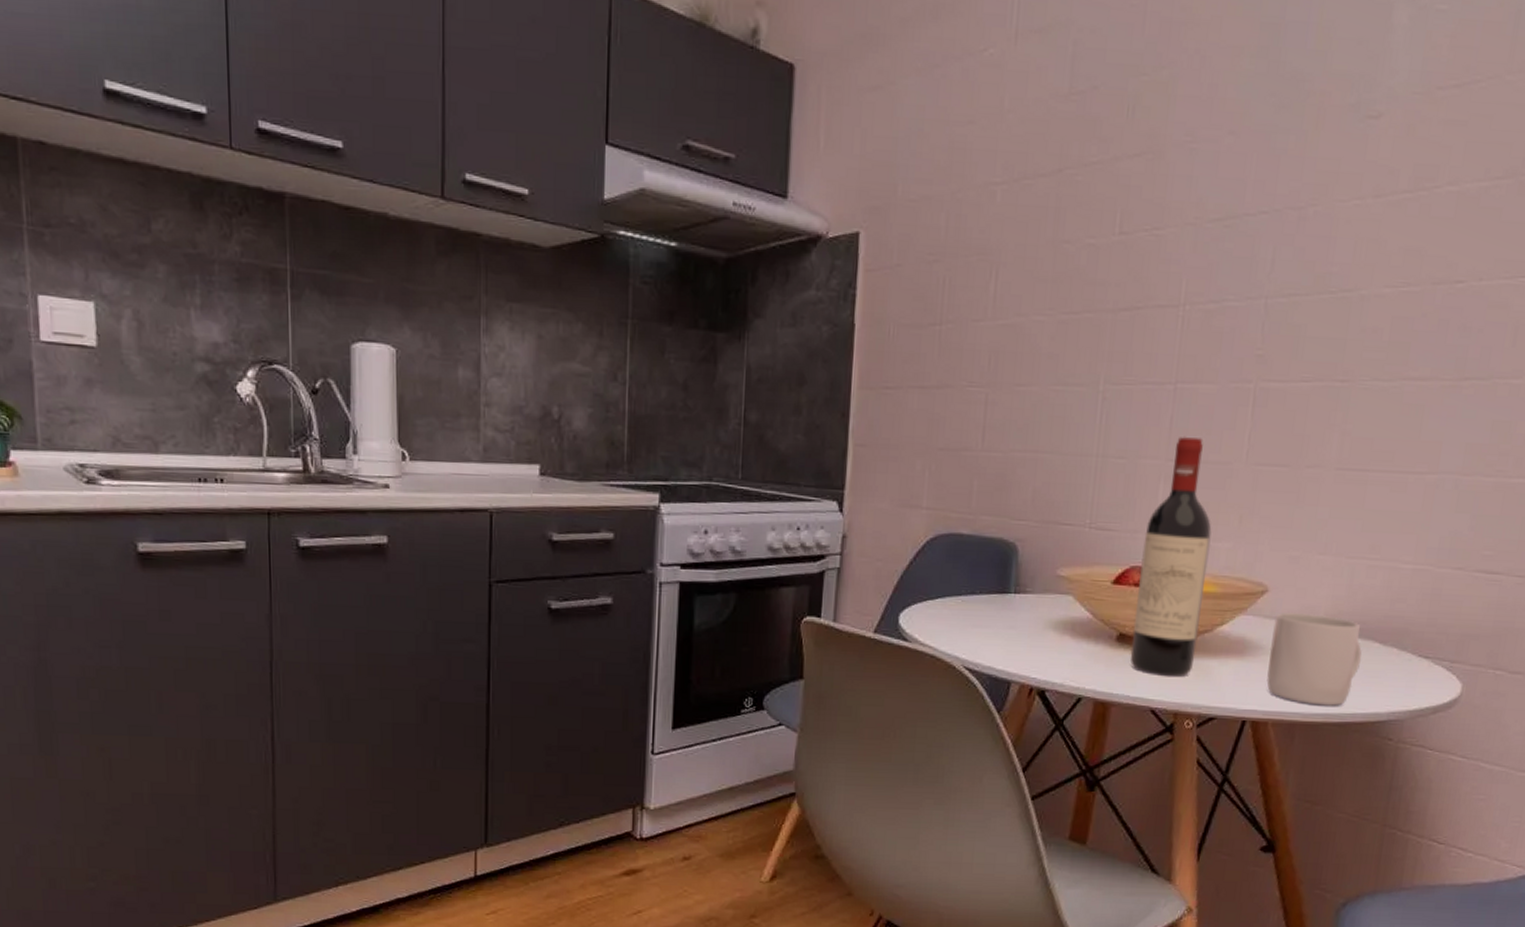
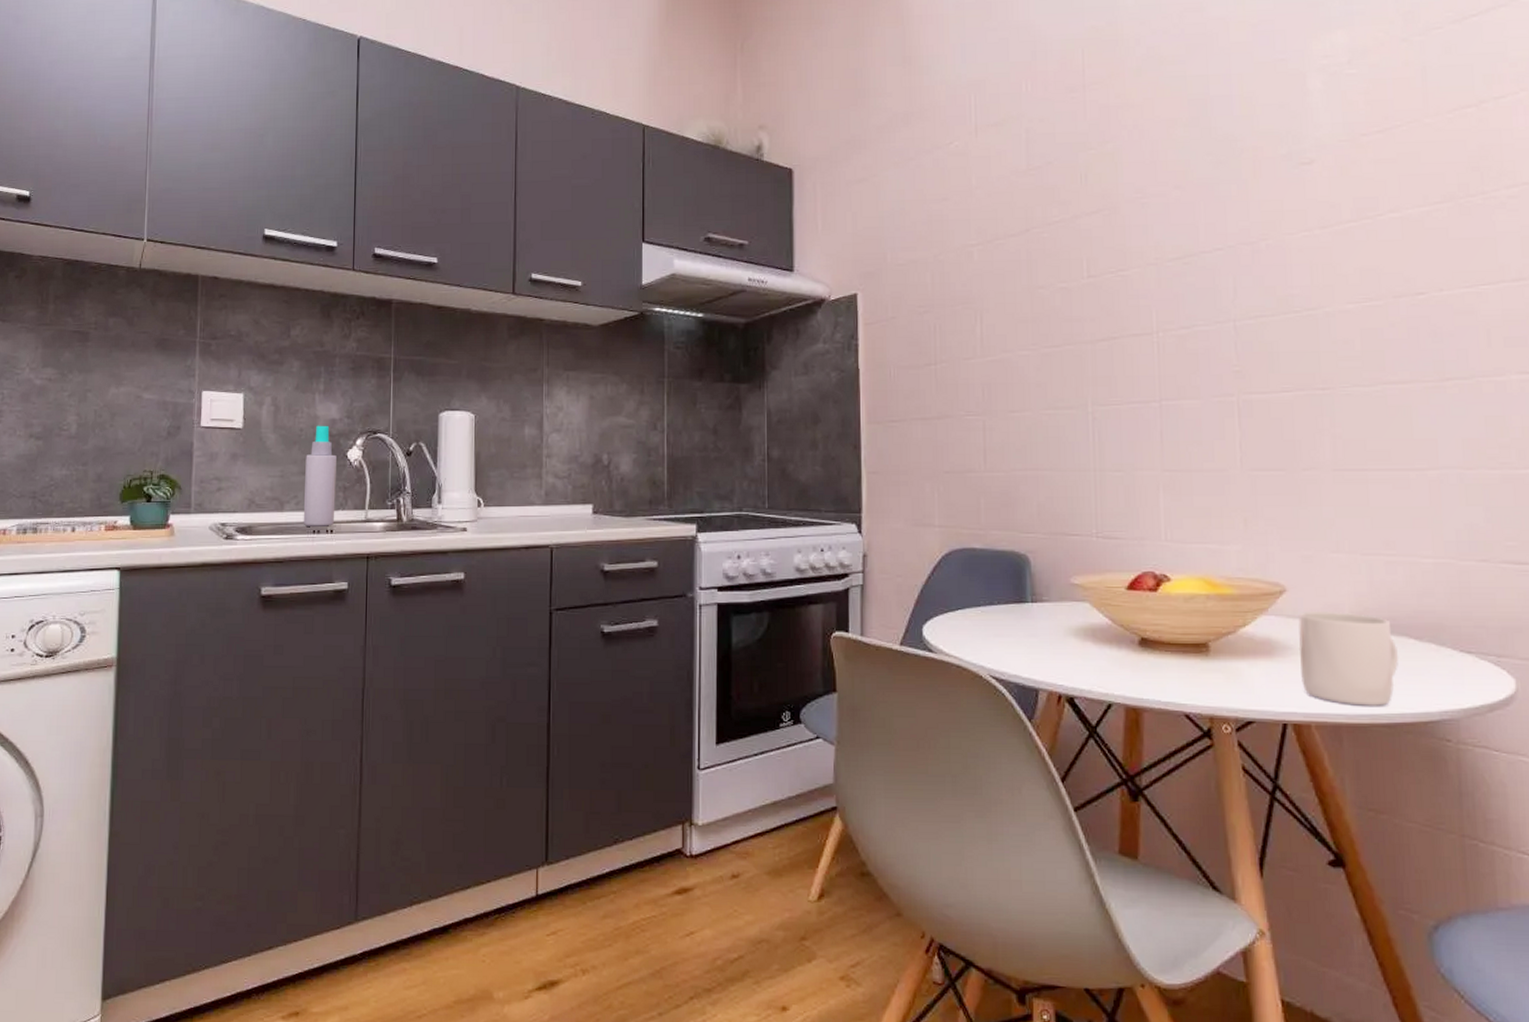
spray bottle: none [183,349,225,475] -> present [303,425,336,528]
wine bottle: present [1130,436,1212,676] -> none [1152,448,1223,679]

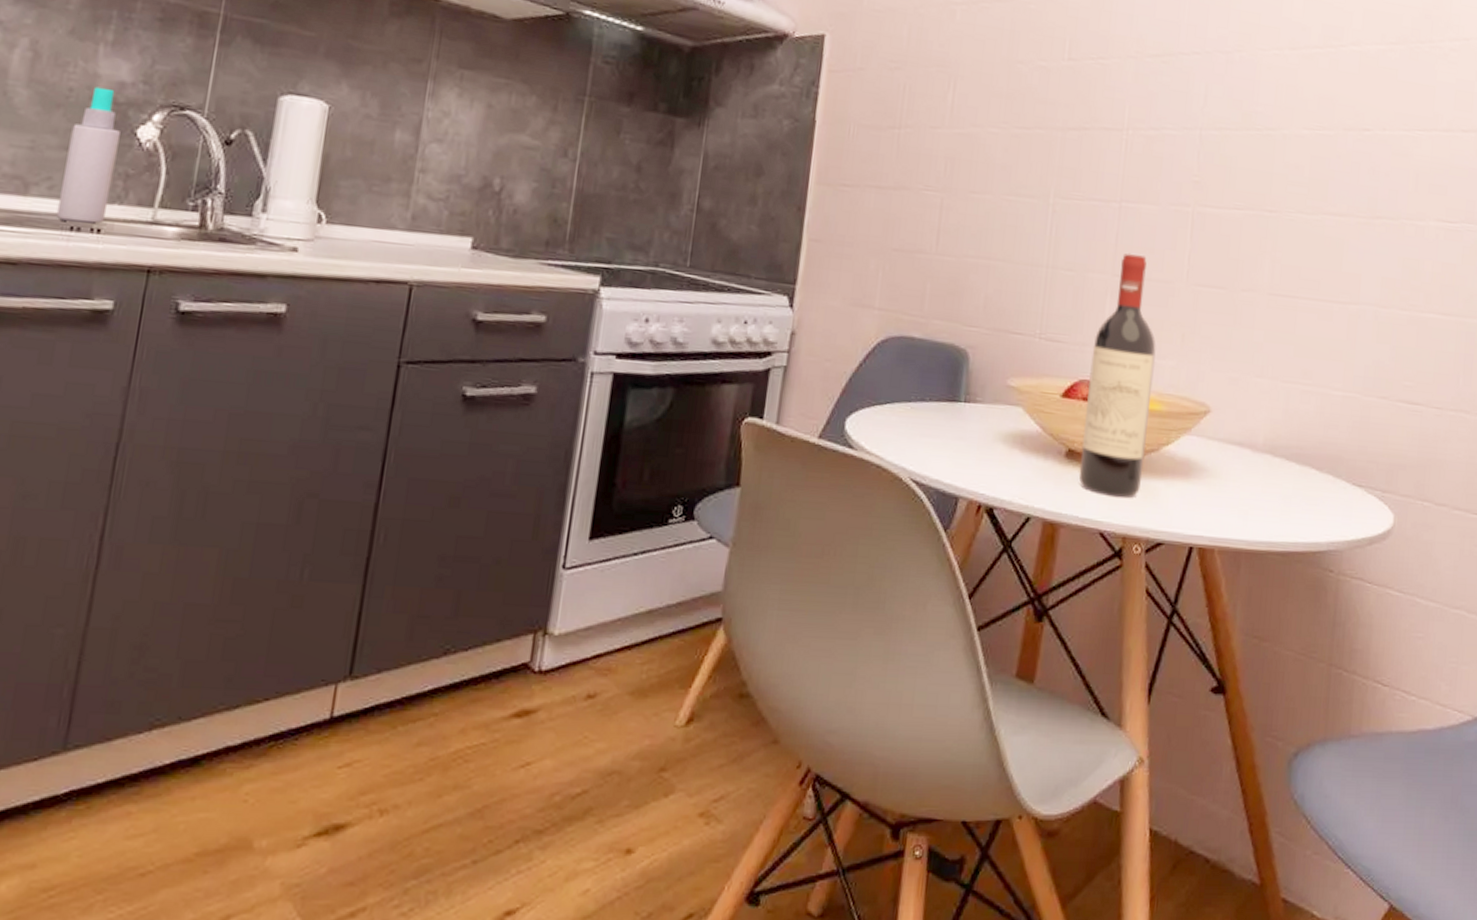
wine bottle: none [1152,448,1223,679] -> present [1078,253,1156,497]
mug: present [1298,612,1399,706] -> none [1212,434,1301,534]

